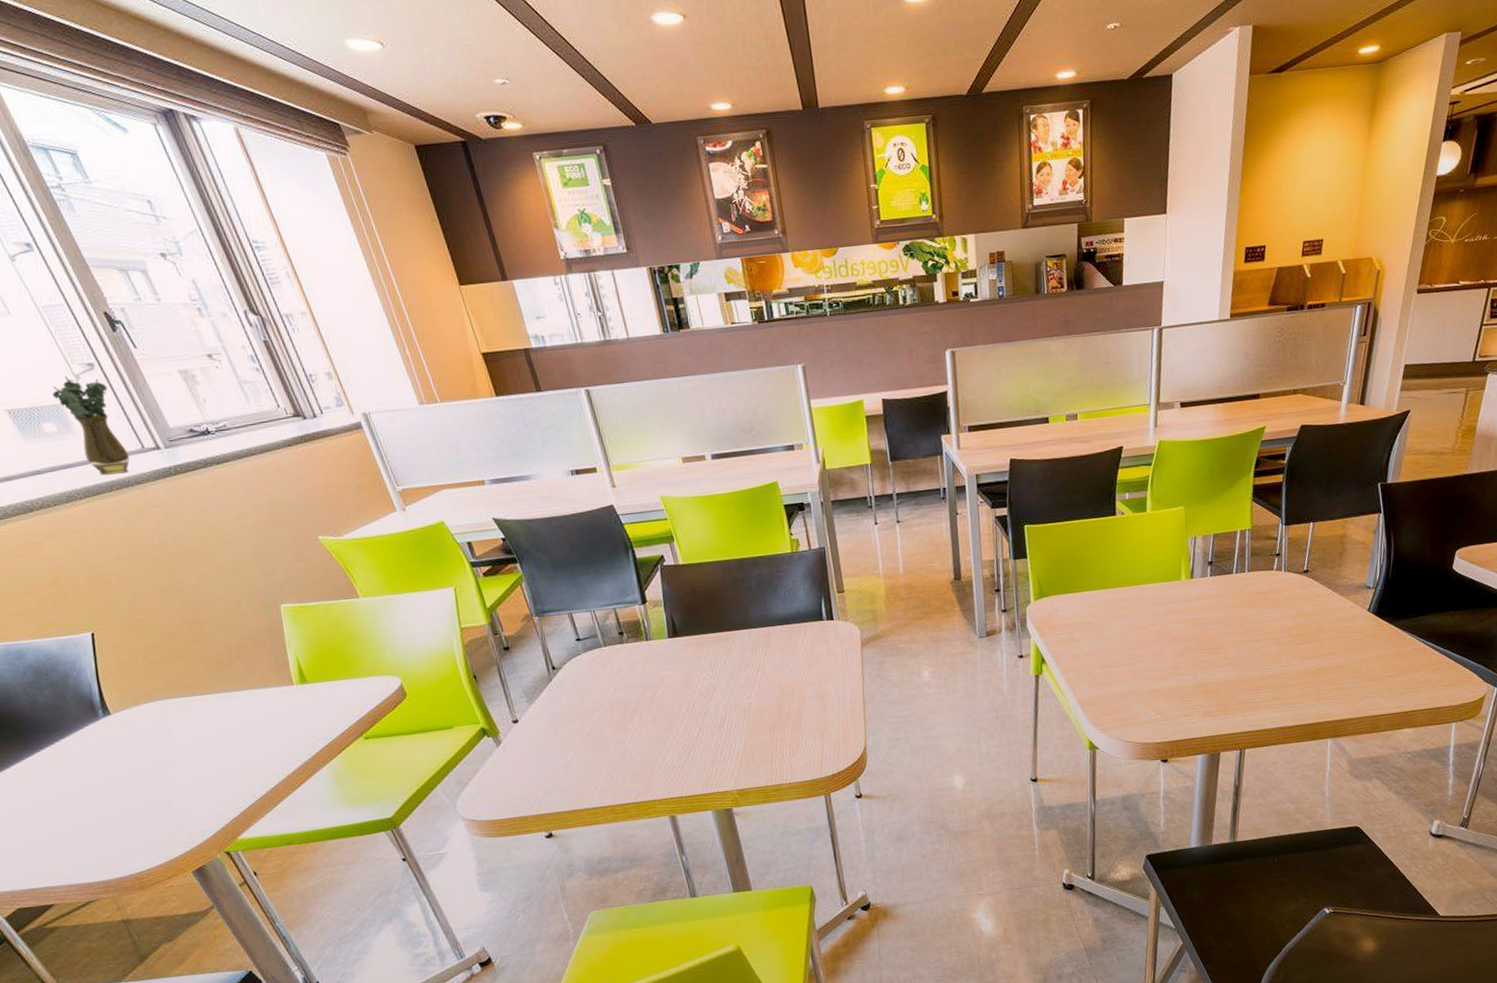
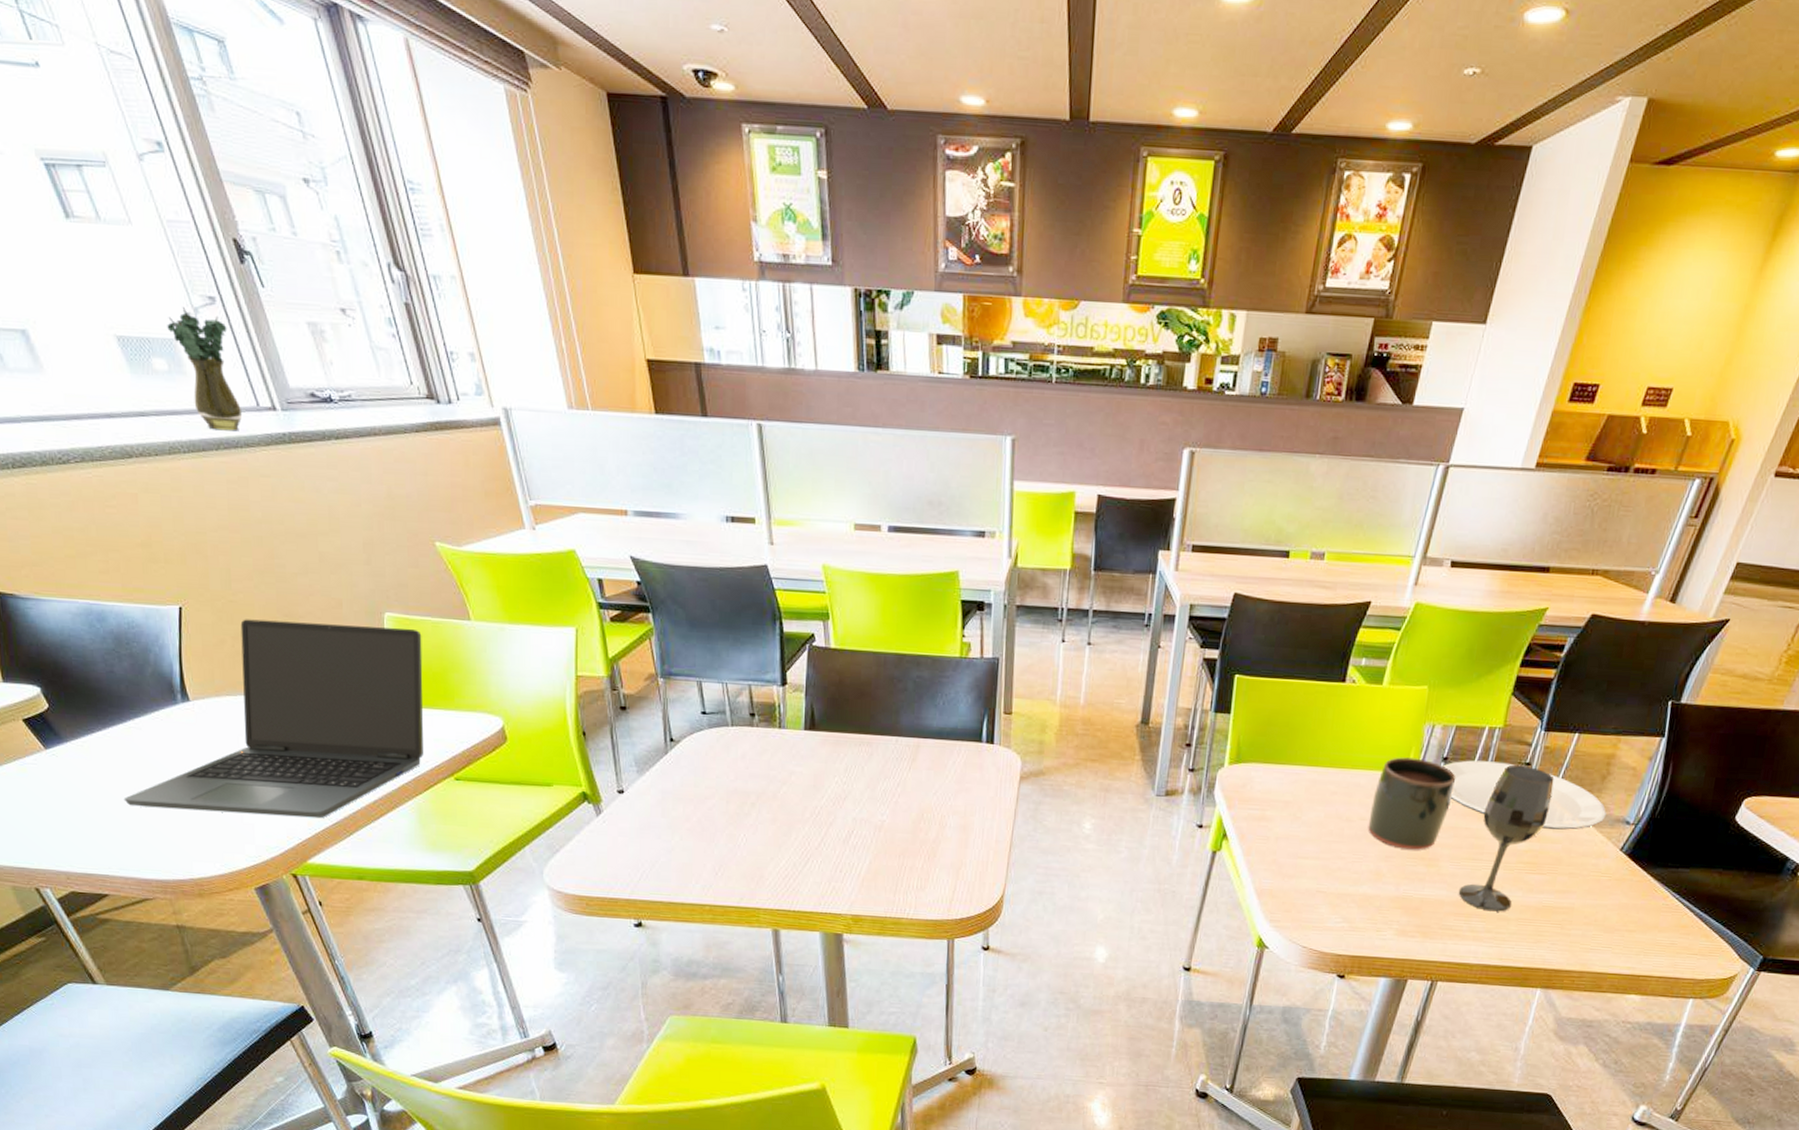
laptop: none [59,614,333,819] -> present [124,619,423,818]
mug: none [1158,566,1223,644] -> present [1368,757,1456,850]
plate: none [1210,556,1351,605] -> present [1442,760,1607,830]
wine glass: none [1245,556,1304,682] -> present [1458,764,1554,912]

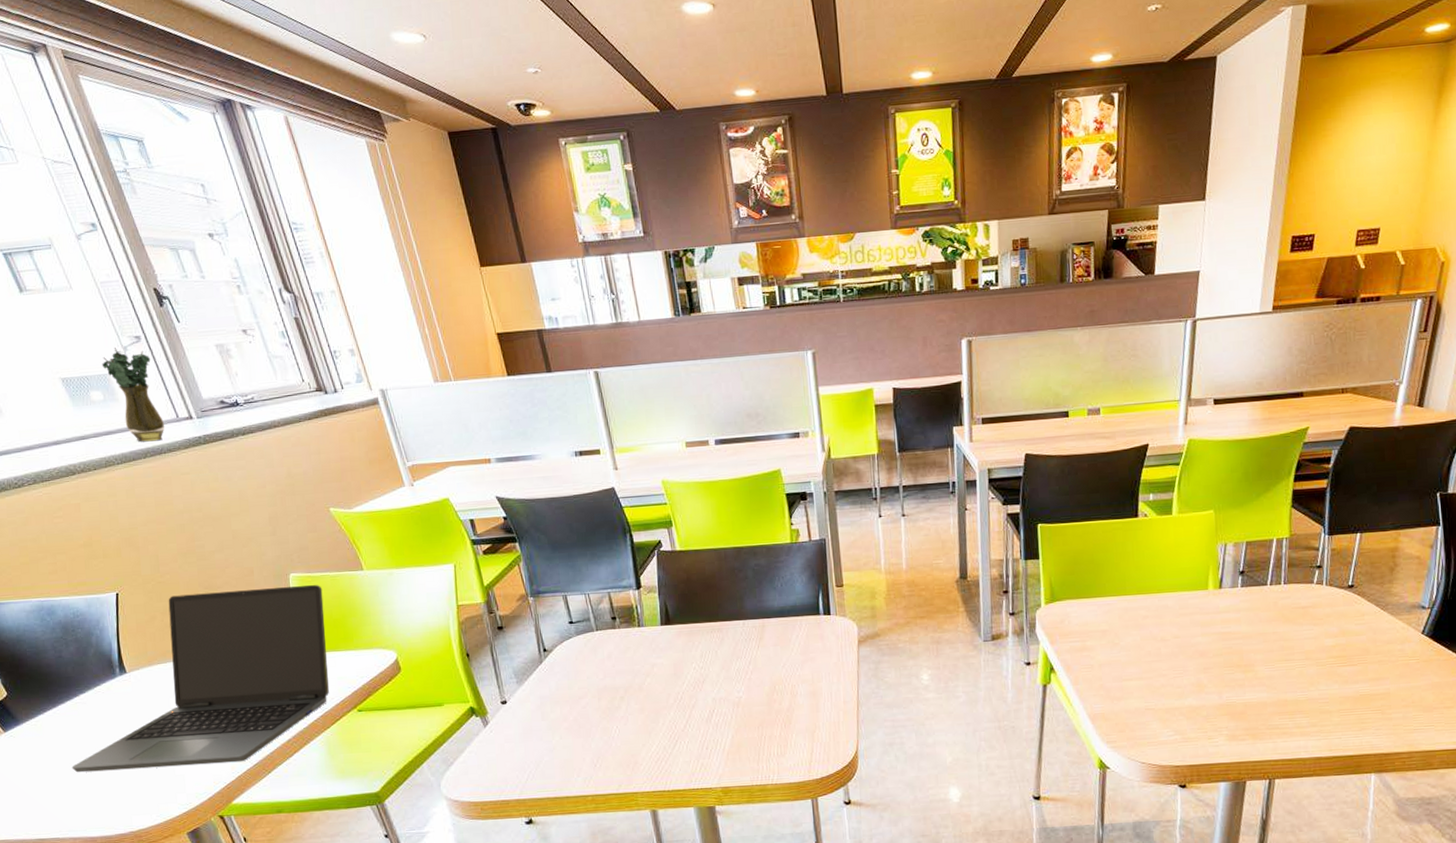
mug: present [1368,757,1456,850] -> none [1182,575,1256,660]
plate: present [1442,760,1607,830] -> none [1241,568,1403,623]
wine glass: present [1458,764,1554,912] -> none [1278,568,1348,707]

